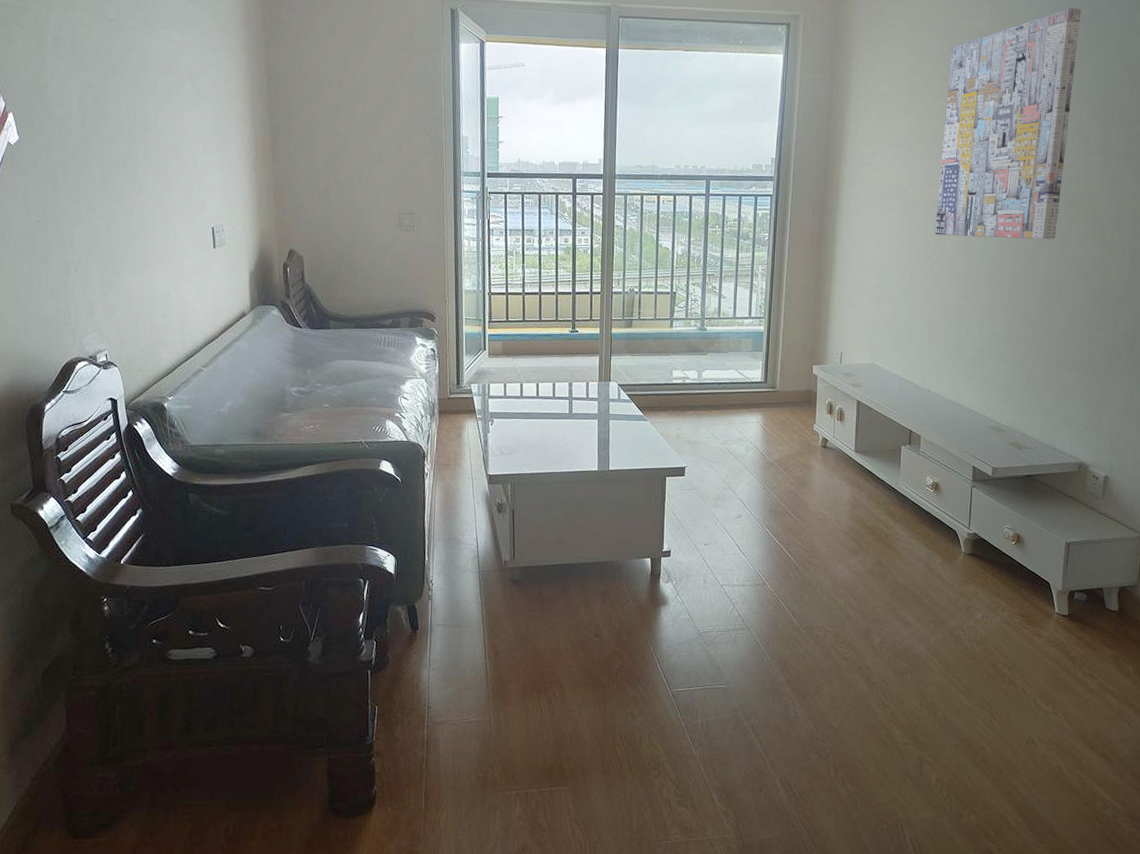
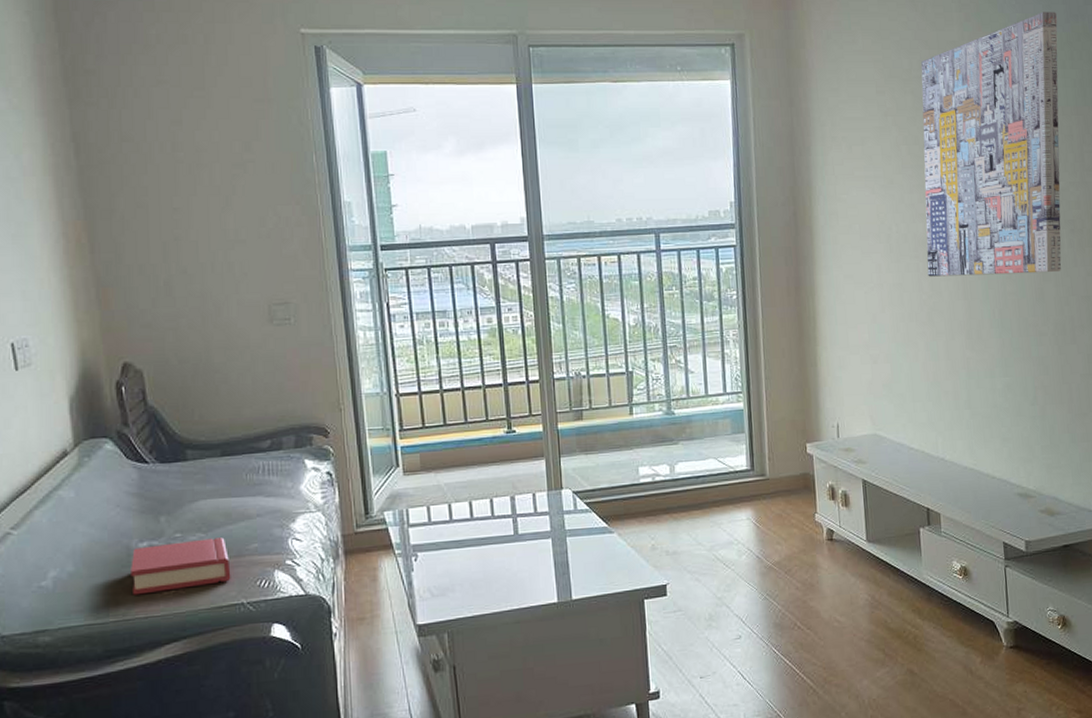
hardback book: none [283,390,355,427] -> present [131,537,231,595]

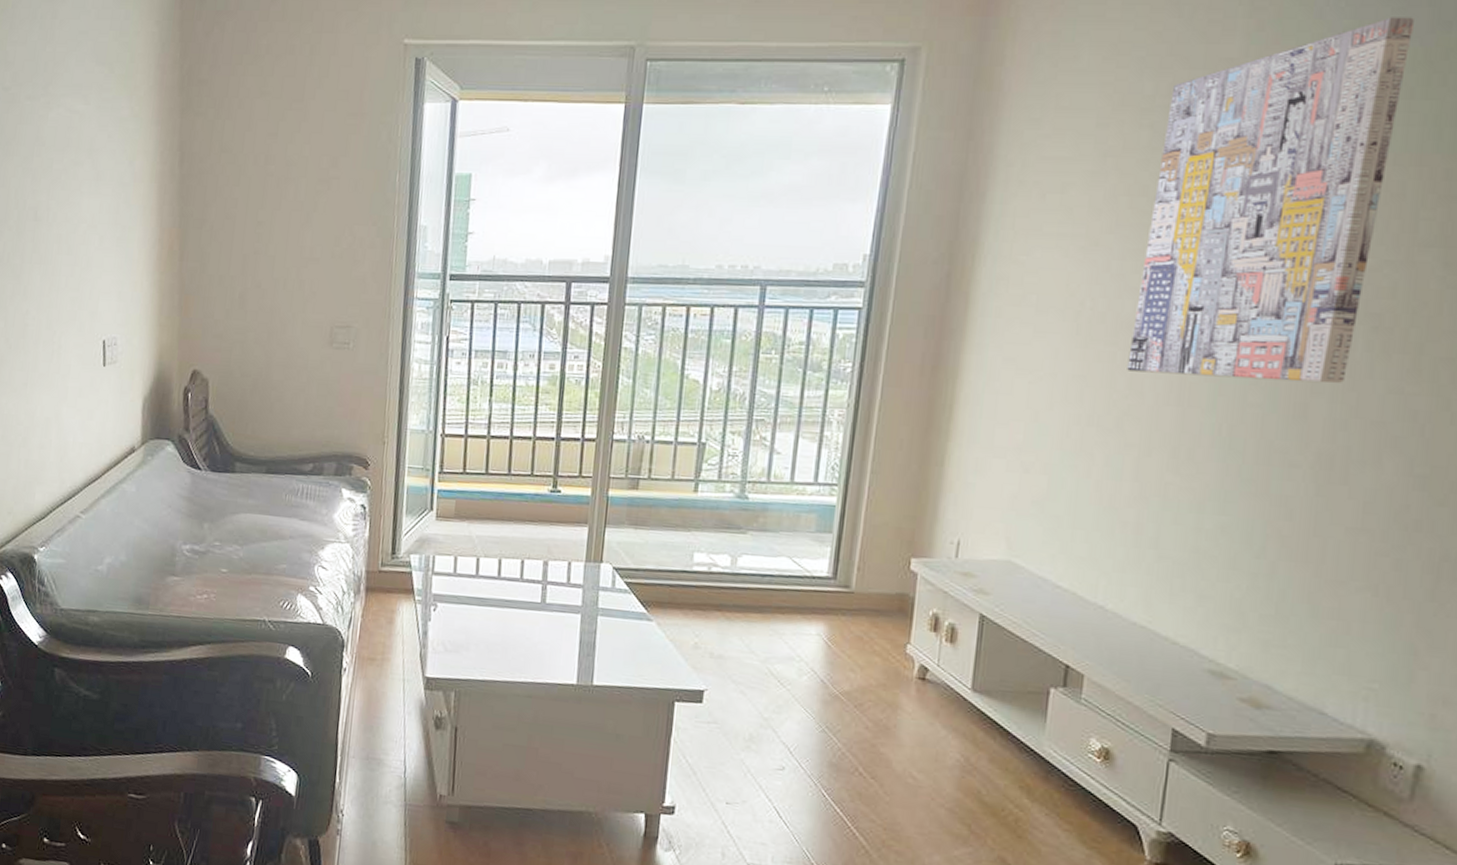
hardback book: present [131,537,231,595] -> none [171,549,259,597]

